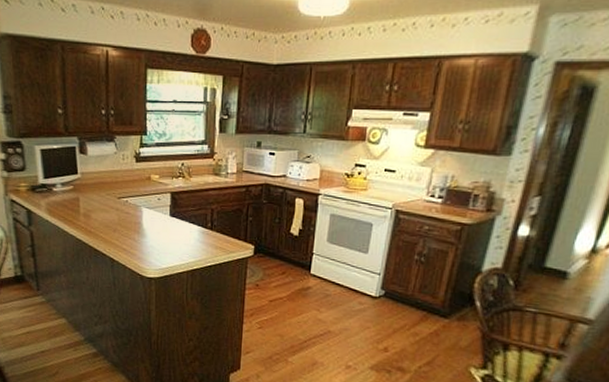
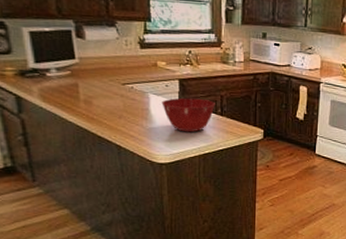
mixing bowl: none [153,211,206,247] -> present [161,97,215,133]

